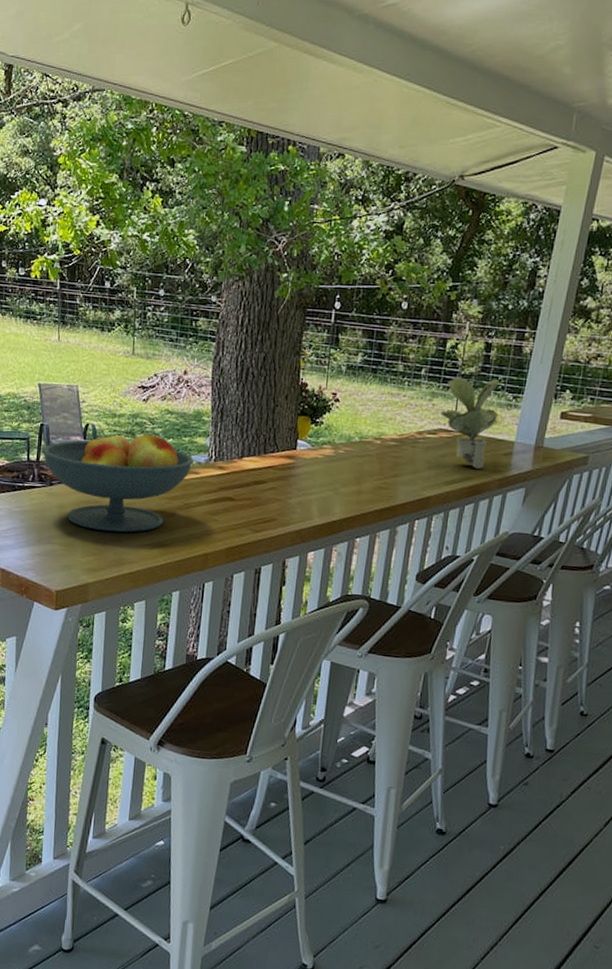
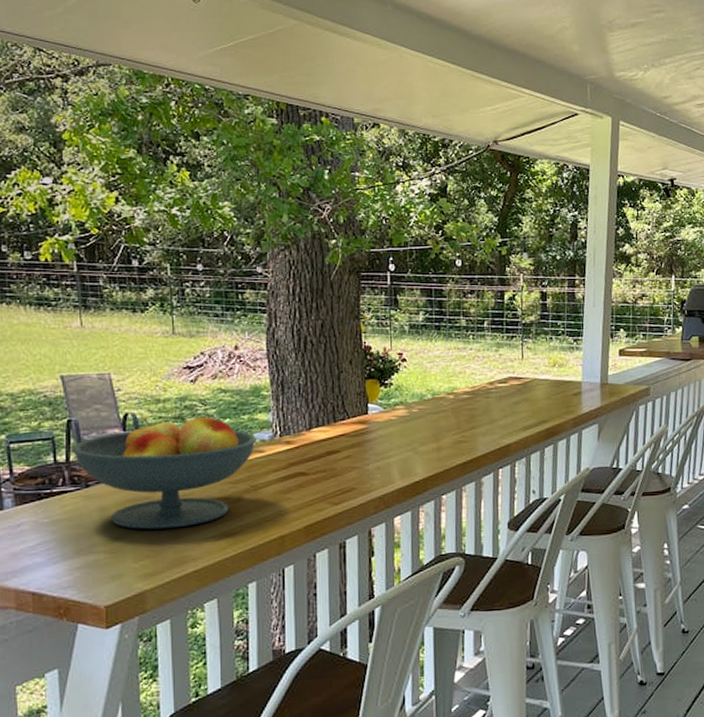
potted plant: present [441,377,500,469] -> none [508,325,563,411]

